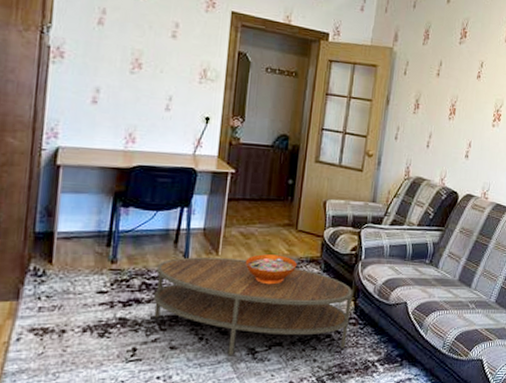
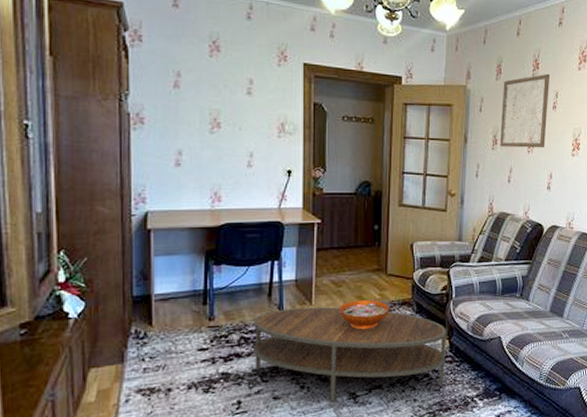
wall art: none [422,42,477,117] -> present [500,73,550,148]

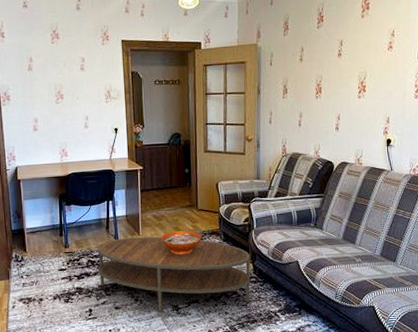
wall art: present [500,73,550,148] -> none [289,24,335,95]

